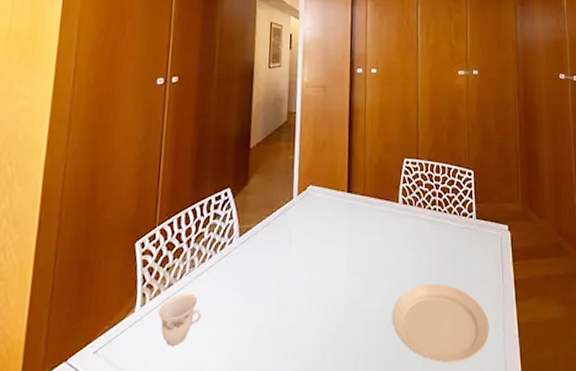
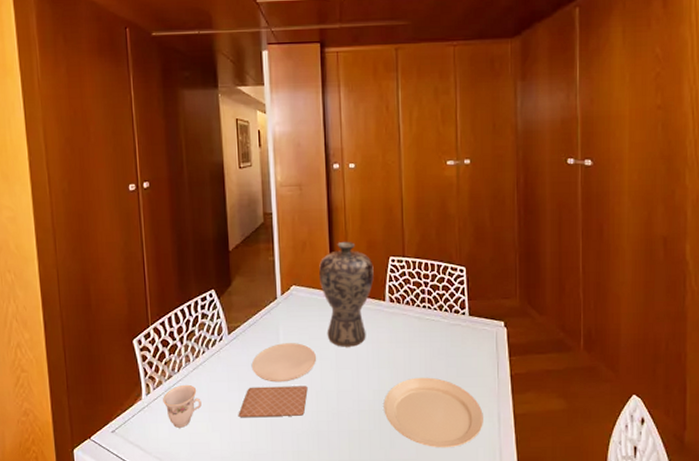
placemat: none [241,294,316,331] -> present [239,386,308,417]
plate: none [260,246,328,291] -> present [252,343,317,383]
vase: none [336,142,389,251] -> present [318,241,374,347]

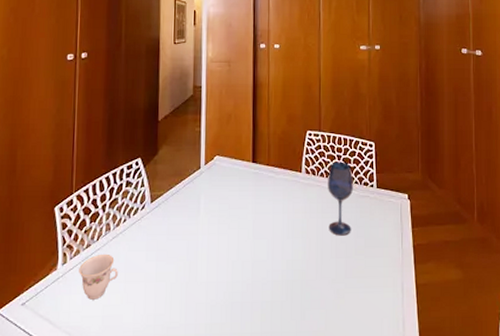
placemat: present [239,386,308,417] -> none [155,255,224,288]
plate: present [252,343,317,383] -> none [172,212,235,252]
vase: present [318,241,374,347] -> none [241,115,292,217]
plate: present [384,377,483,448] -> none [296,247,388,319]
wineglass: none [414,288,442,366] -> present [328,161,353,236]

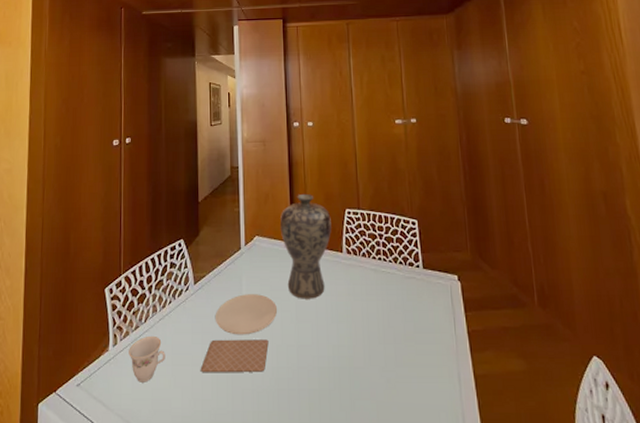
placemat: none [155,255,224,288] -> present [201,339,269,372]
plate: none [172,212,235,252] -> present [216,294,278,335]
vase: none [241,115,292,217] -> present [279,193,332,299]
wineglass: present [328,161,353,236] -> none [370,241,399,320]

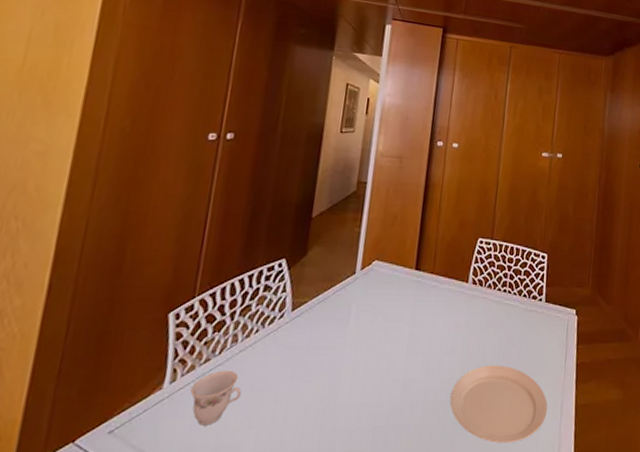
placemat: present [201,339,269,372] -> none [285,373,372,411]
plate: present [216,294,278,335] -> none [312,323,388,369]
vase: present [279,193,332,299] -> none [403,218,462,330]
plate: none [343,332,444,412] -> present [450,365,548,444]

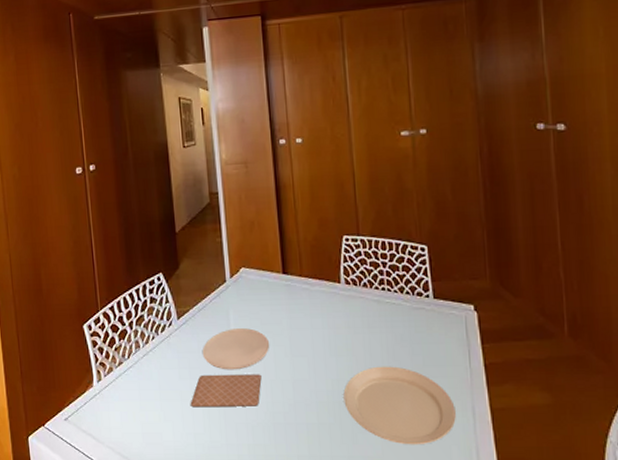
teacup: present [190,370,242,426] -> none [114,371,153,417]
placemat: none [285,373,372,411] -> present [191,374,262,406]
plate: none [312,323,388,369] -> present [203,328,270,370]

